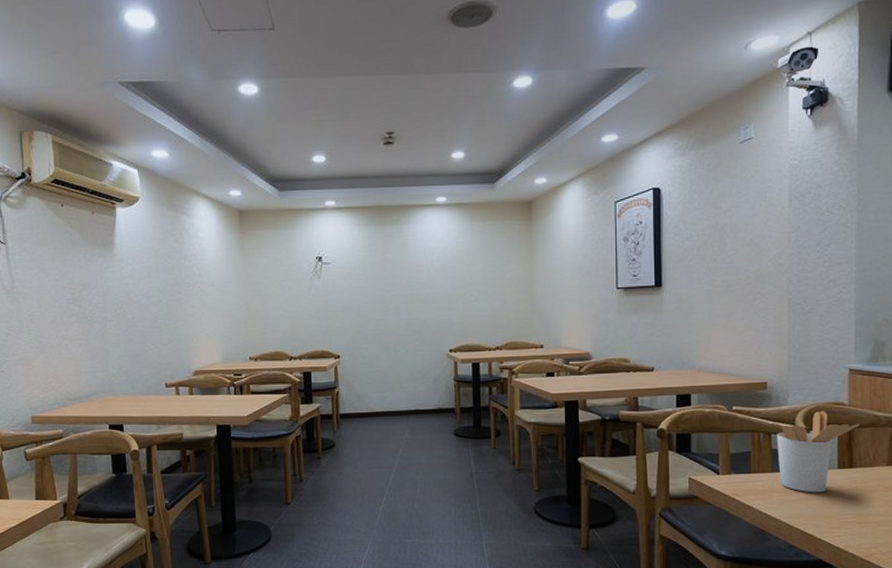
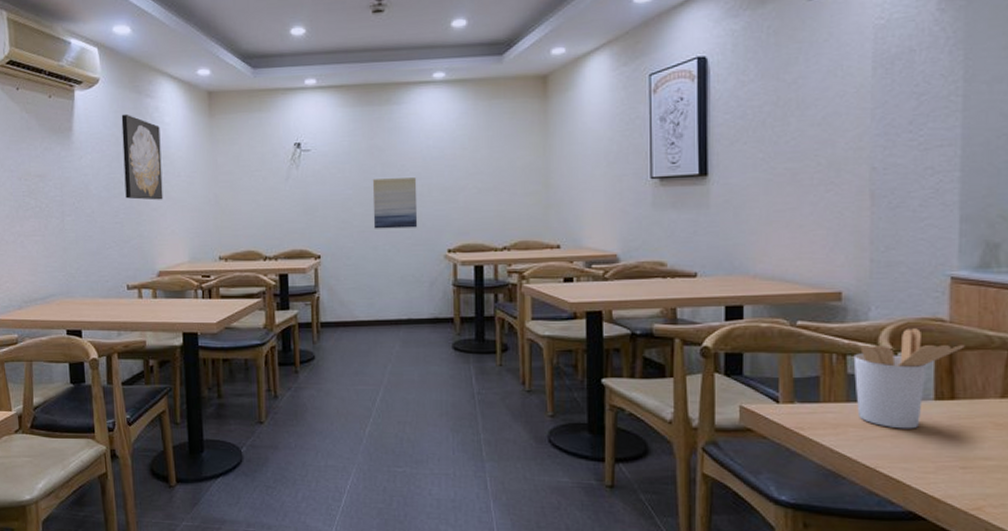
wall art: none [159,229,199,307] -> present [121,113,163,200]
wall art: none [384,287,424,332] -> present [372,178,418,229]

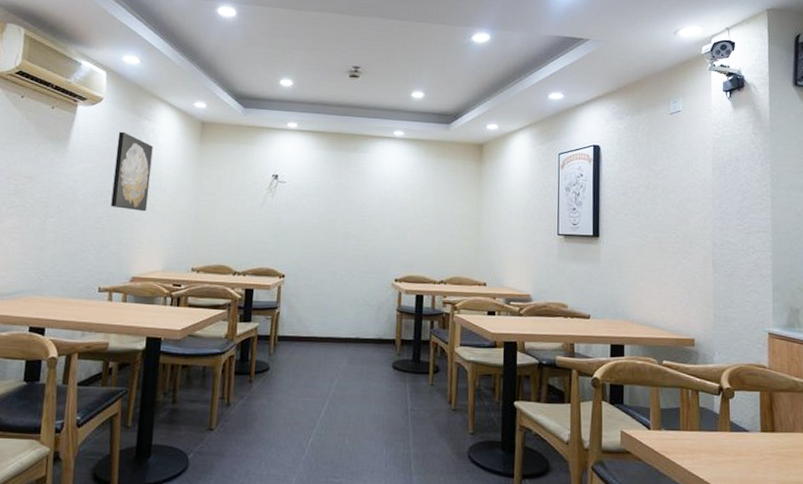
wall art: present [372,178,418,229] -> none [333,213,374,258]
utensil holder: present [853,328,965,429] -> none [703,372,780,456]

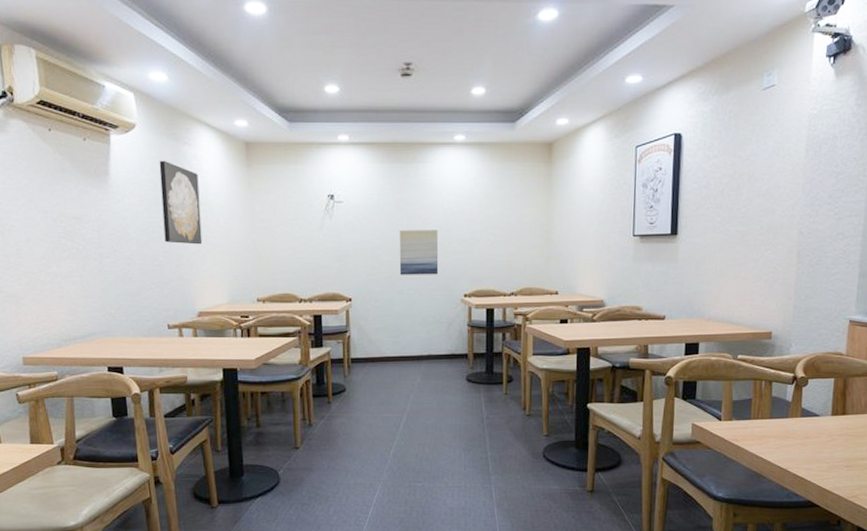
wall art: none [333,213,374,258] -> present [399,230,439,275]

